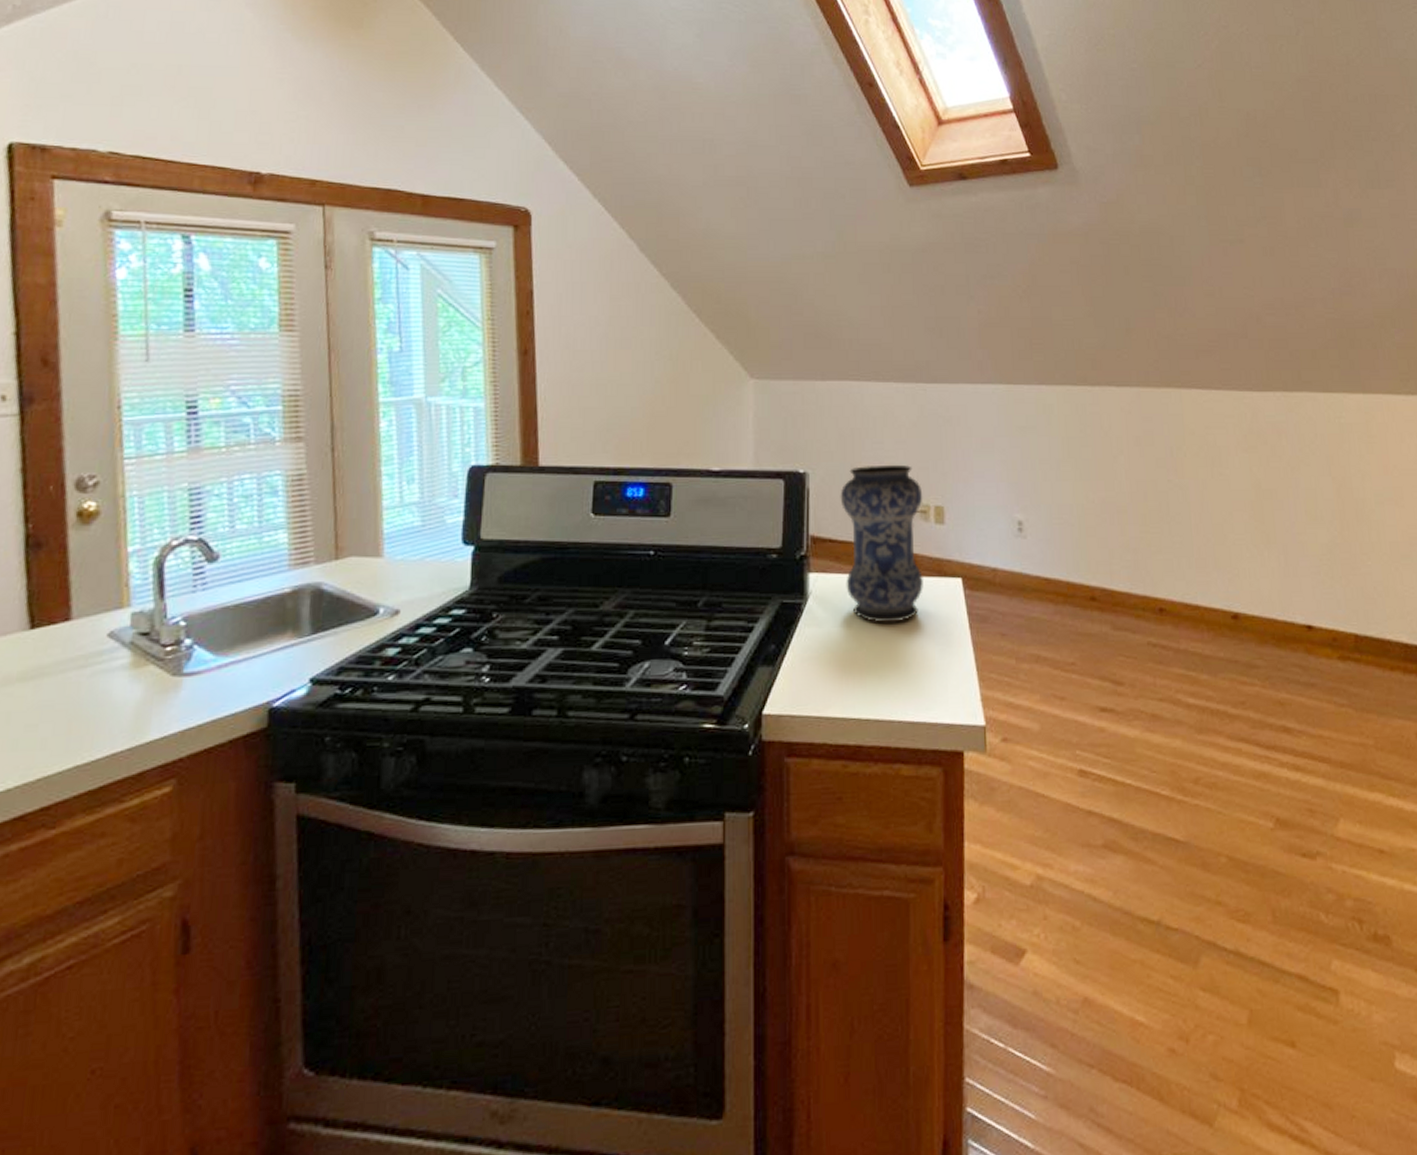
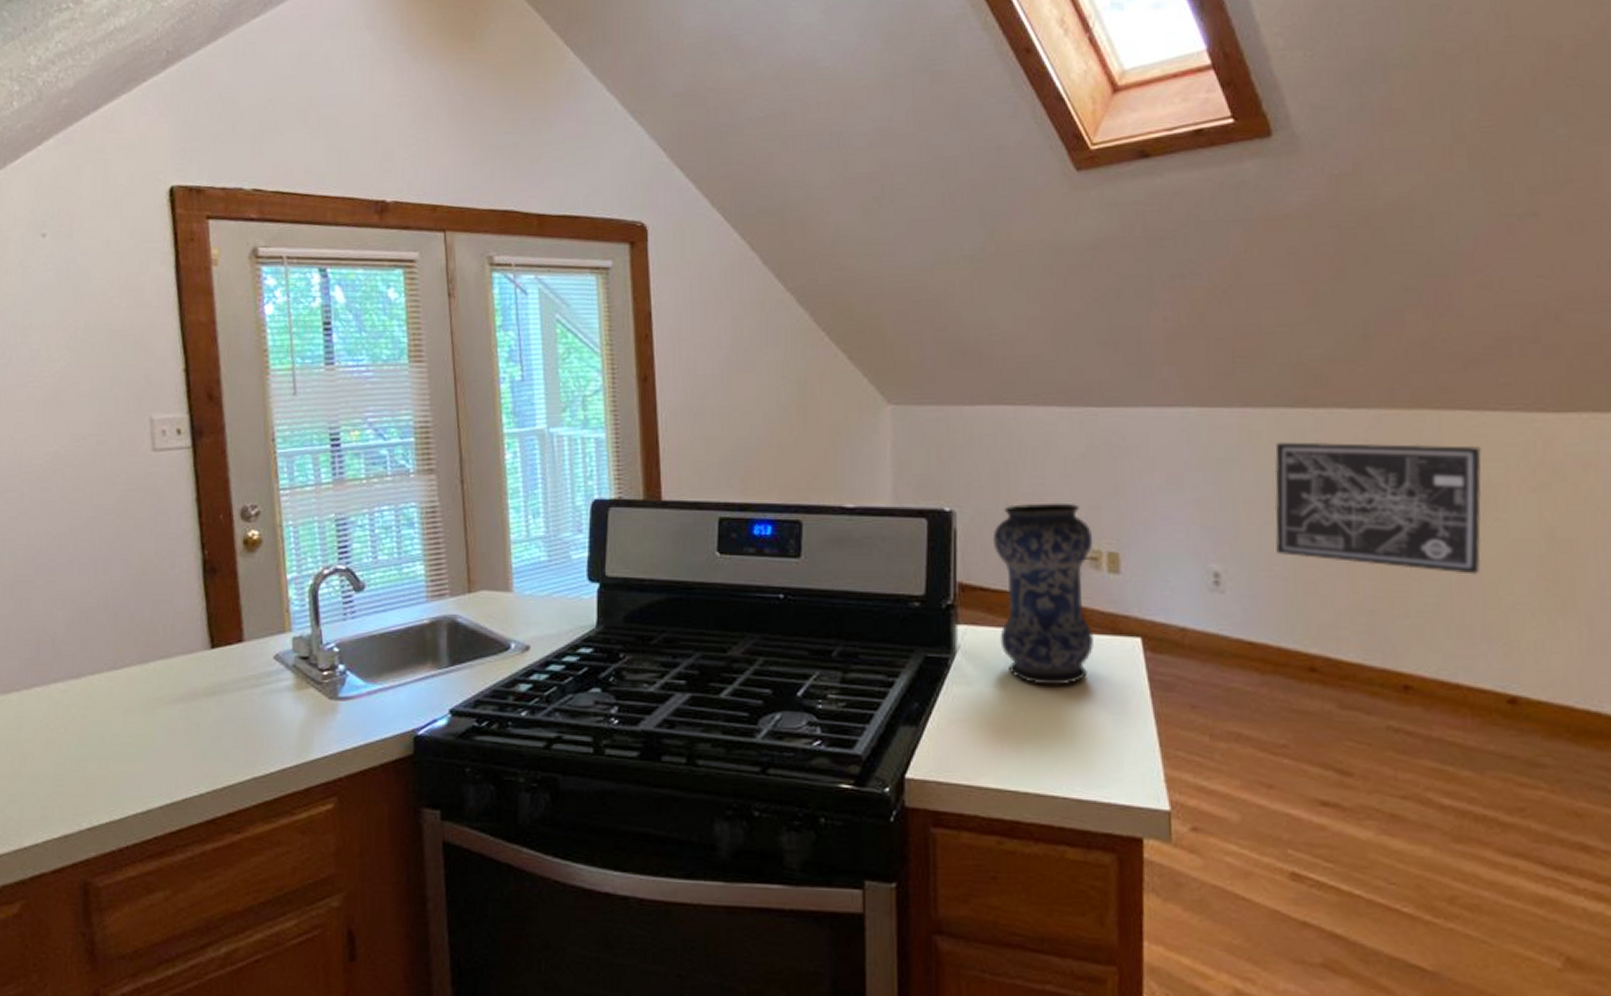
wall art: none [1063,413,1211,518] -> present [1274,441,1482,575]

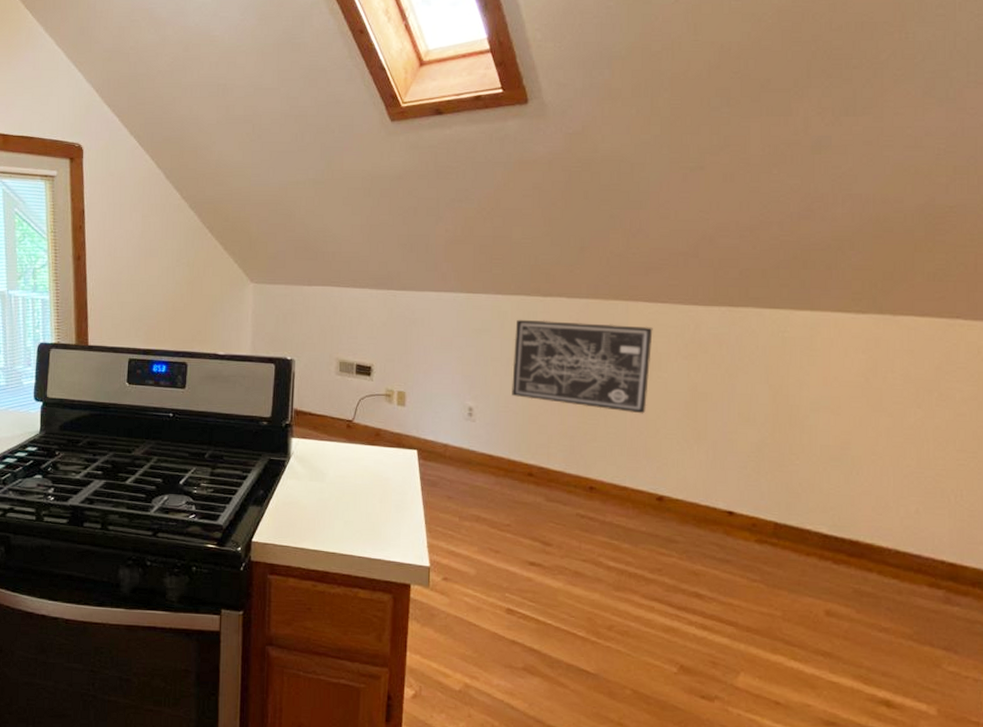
vase: present [992,502,1095,686] -> none [319,356,389,482]

